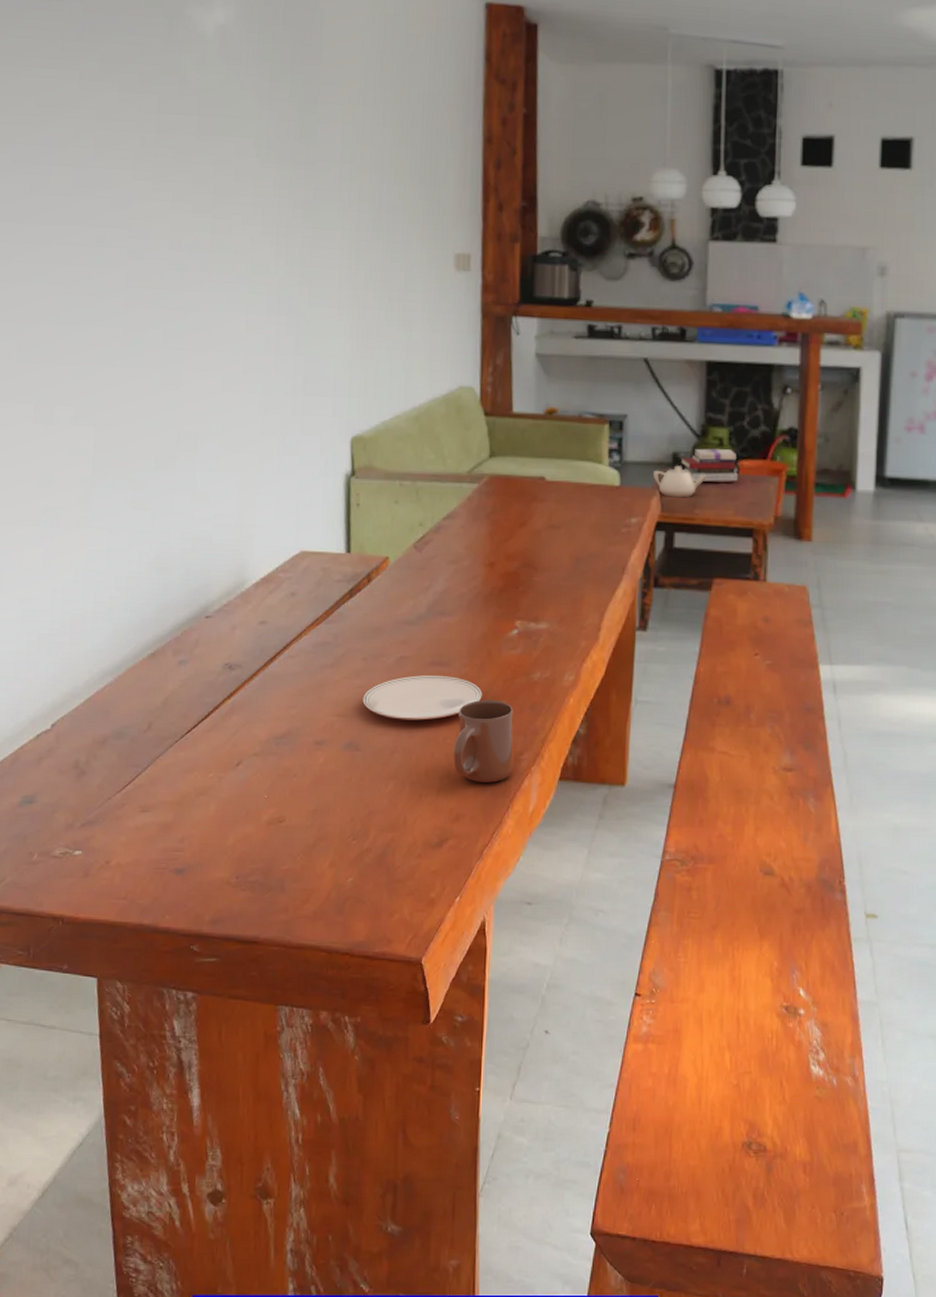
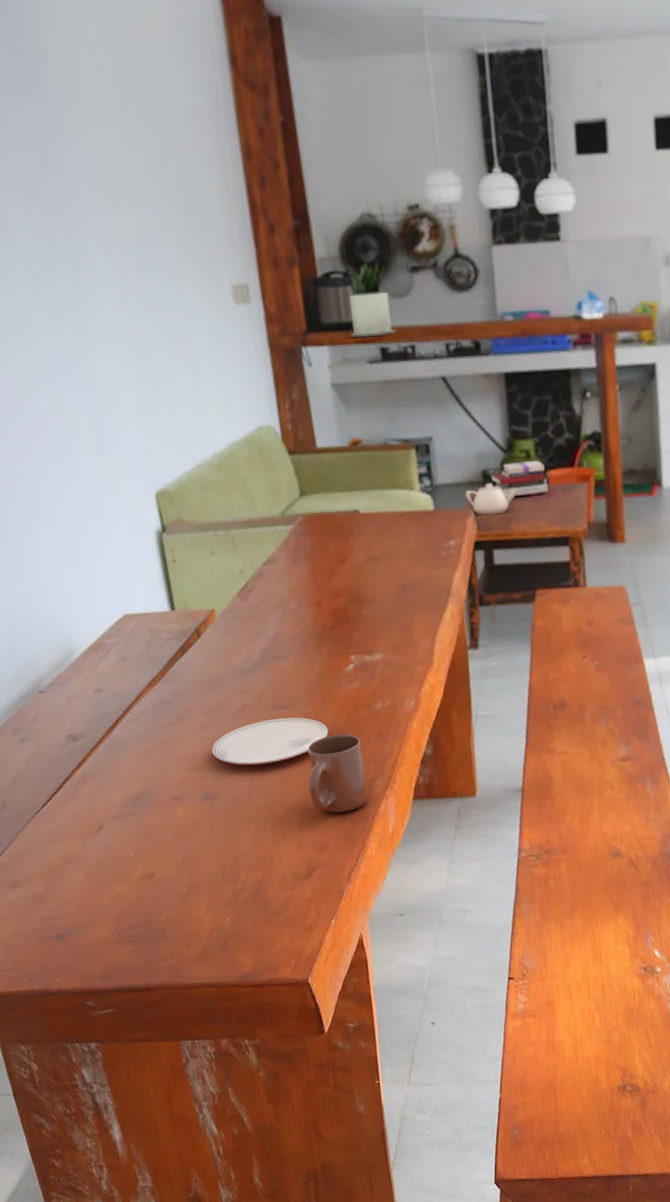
planter: none [559,244,606,315] -> present [346,260,397,338]

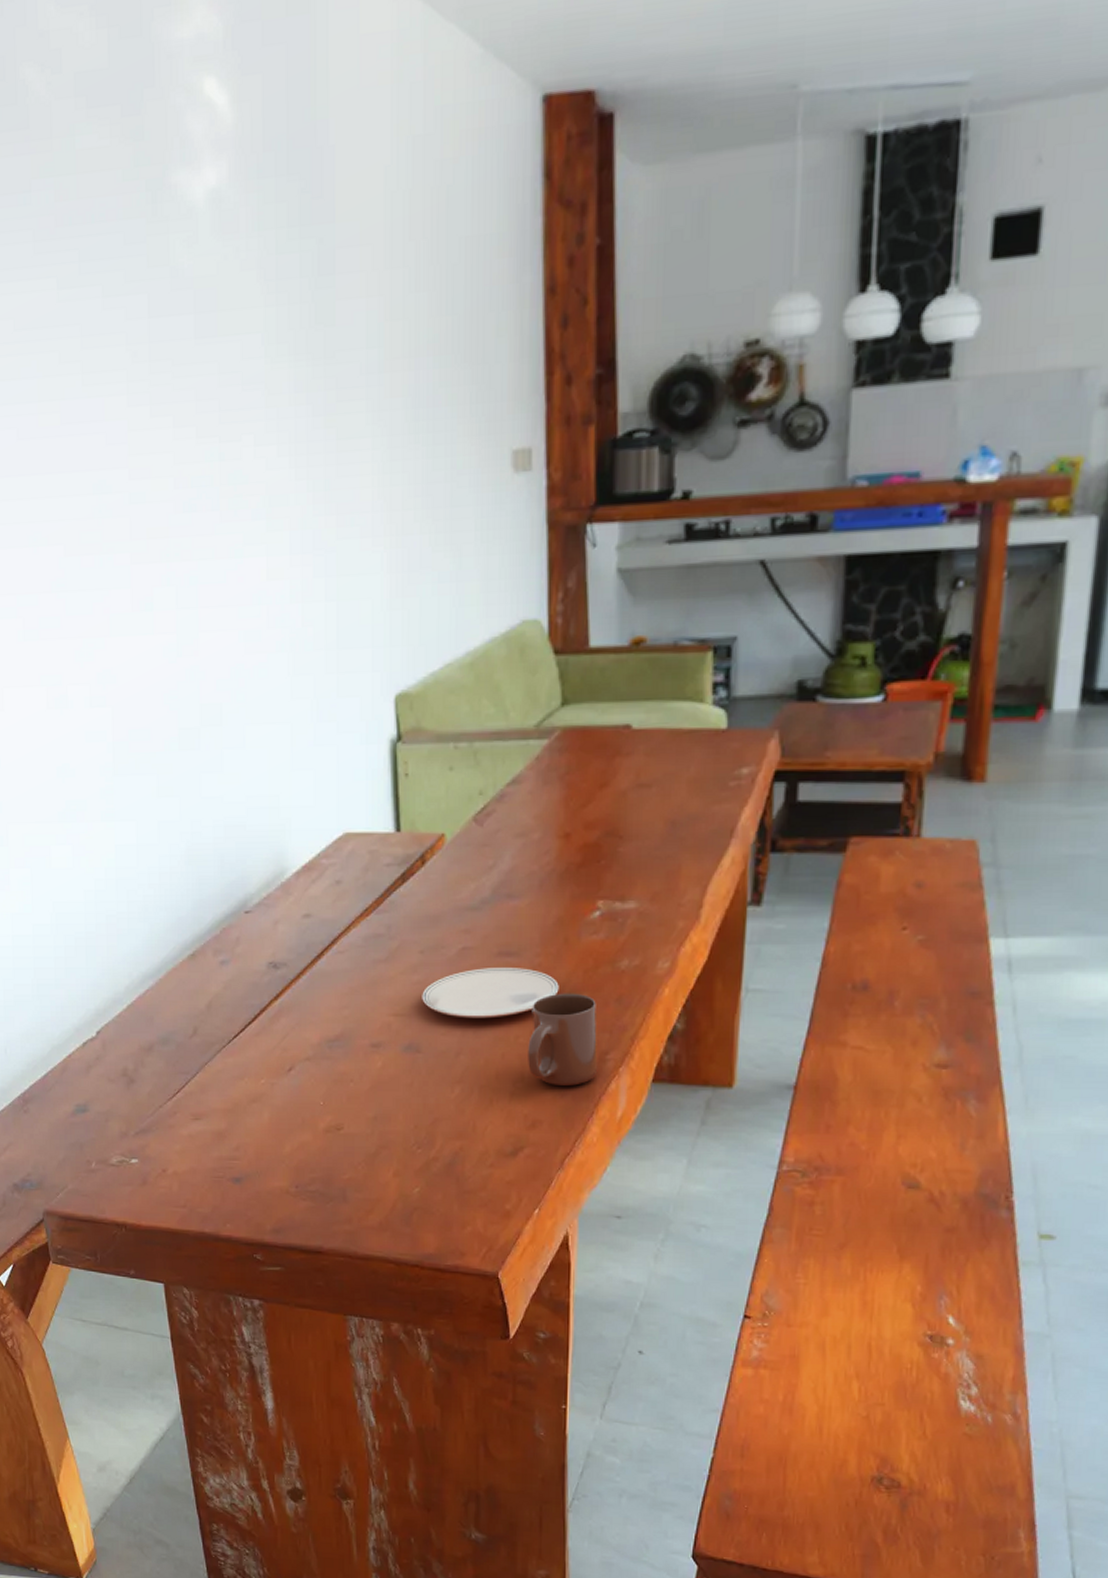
planter: present [346,260,397,338] -> none [647,413,709,512]
teapot: present [465,483,519,517] -> none [770,697,844,740]
books: present [491,461,549,498] -> none [808,670,886,717]

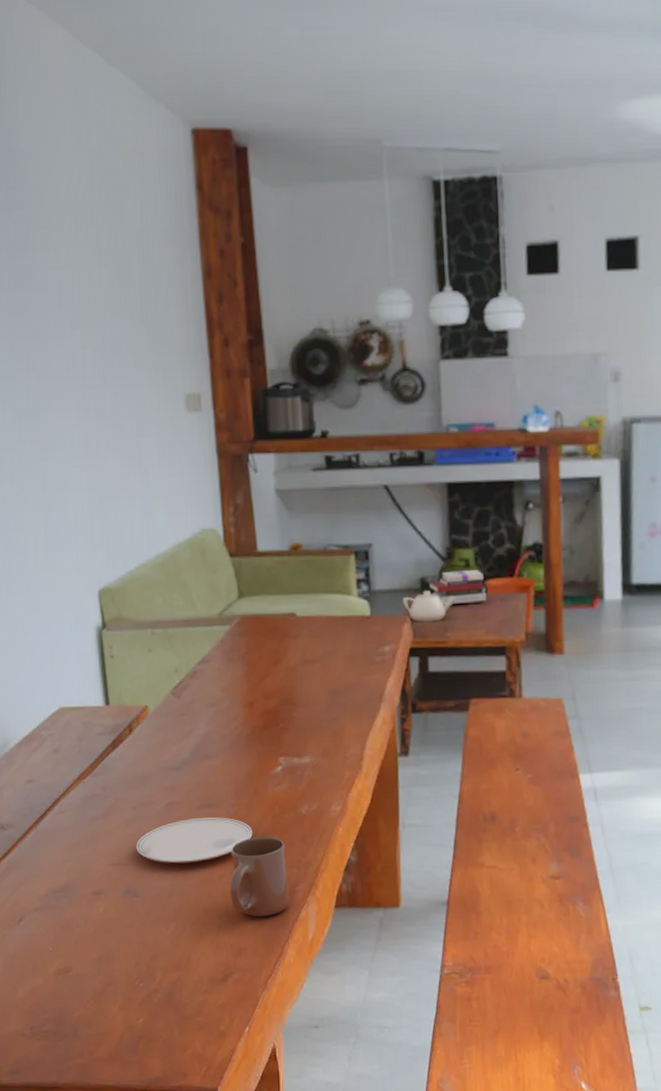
teapot: none [770,697,844,740] -> present [402,590,457,624]
books: none [808,670,886,717] -> present [429,570,487,606]

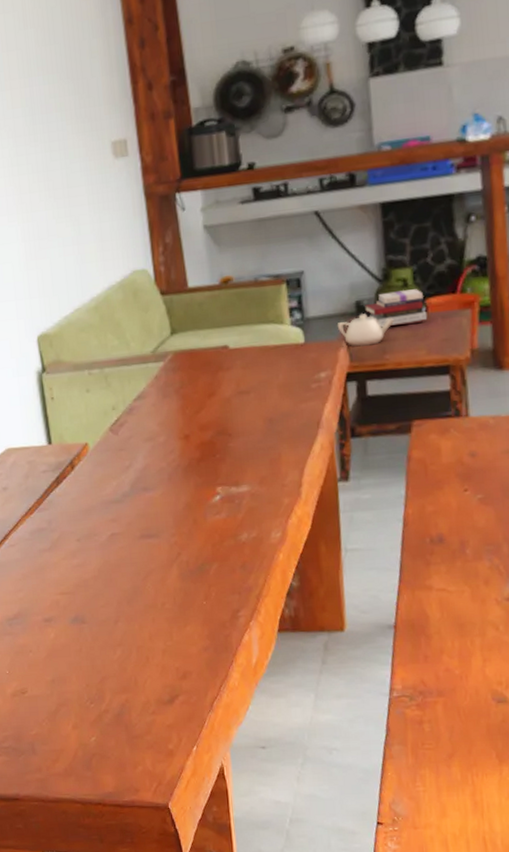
plate: present [136,817,253,864] -> none [82,546,194,592]
cup: present [230,836,291,917] -> none [173,563,234,642]

